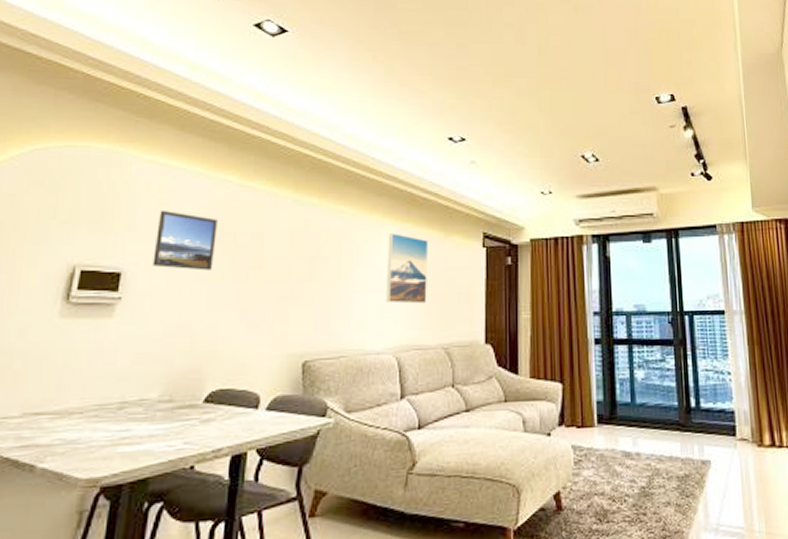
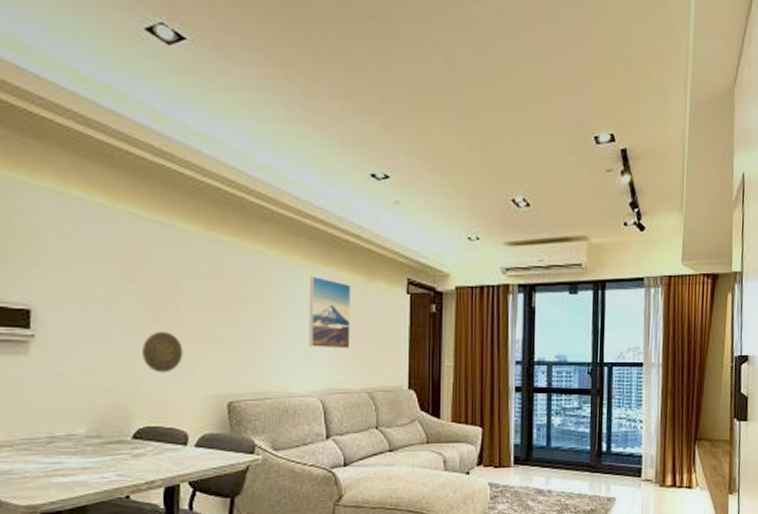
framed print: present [152,211,218,271] -> none [62,245,128,310]
decorative plate: none [222,291,263,333] -> present [142,332,183,373]

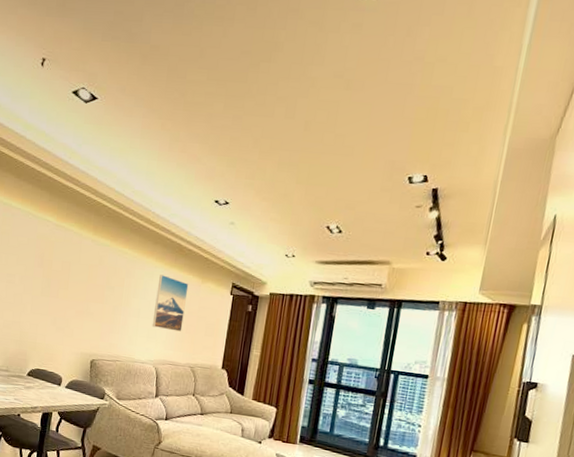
decorative plate: present [142,332,183,373] -> none [41,304,67,333]

